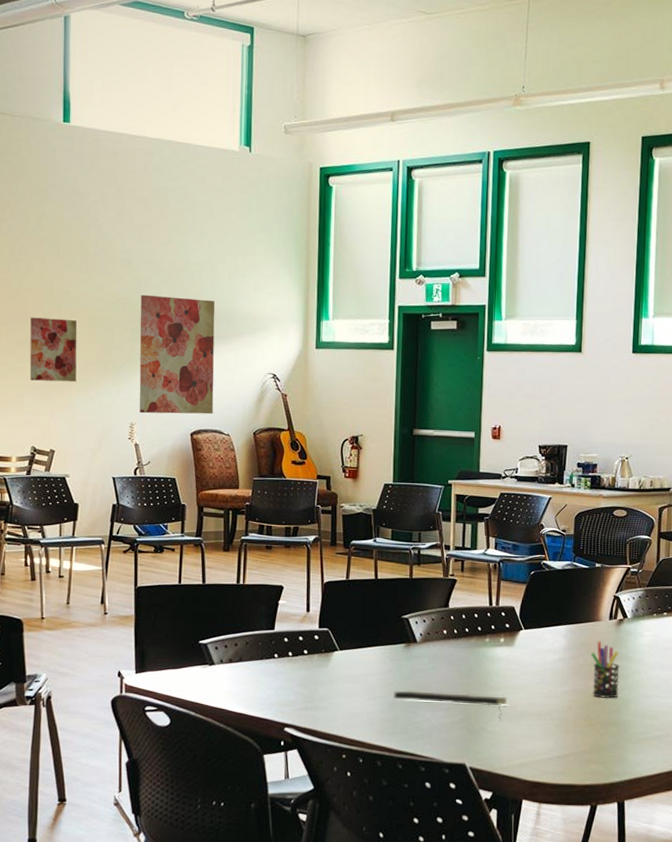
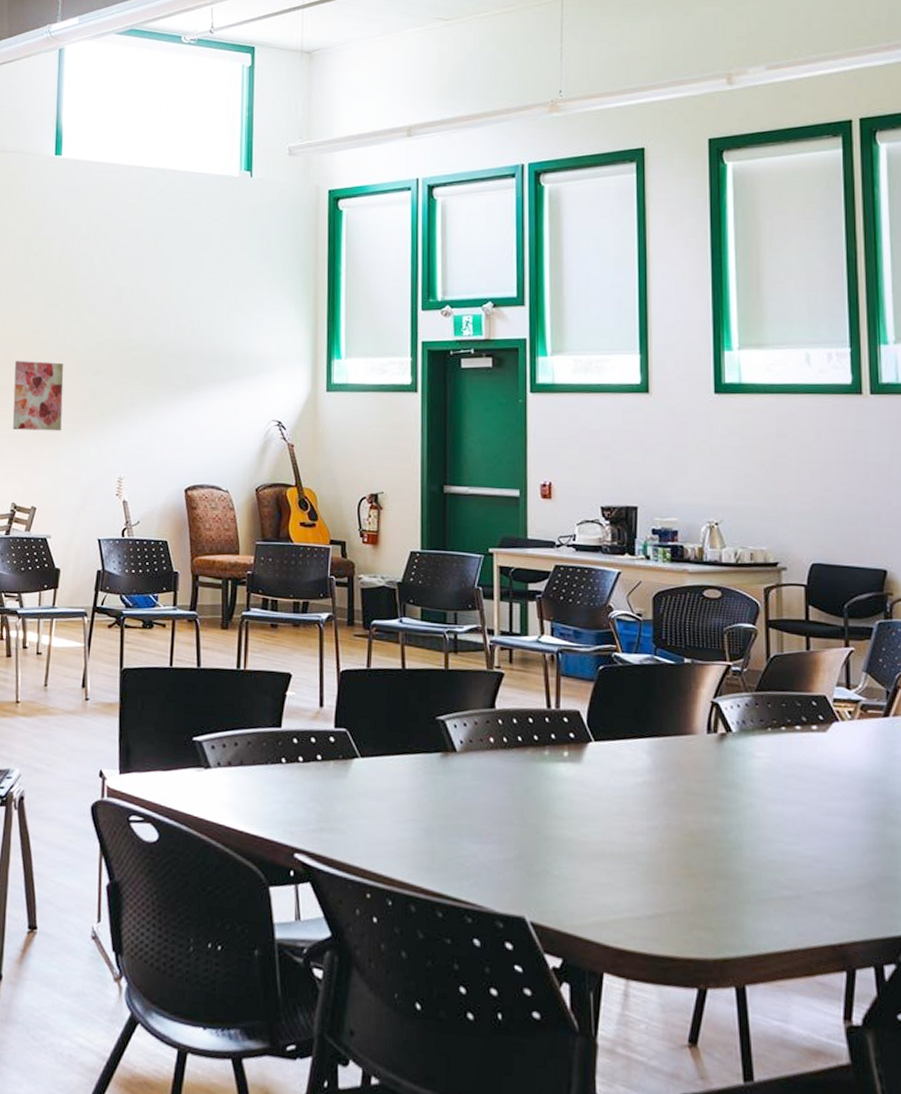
wall art: present [139,294,215,414] -> none [128,334,213,468]
notepad: present [394,690,508,719] -> none [429,813,577,859]
pen holder: present [591,641,620,698] -> none [686,761,726,840]

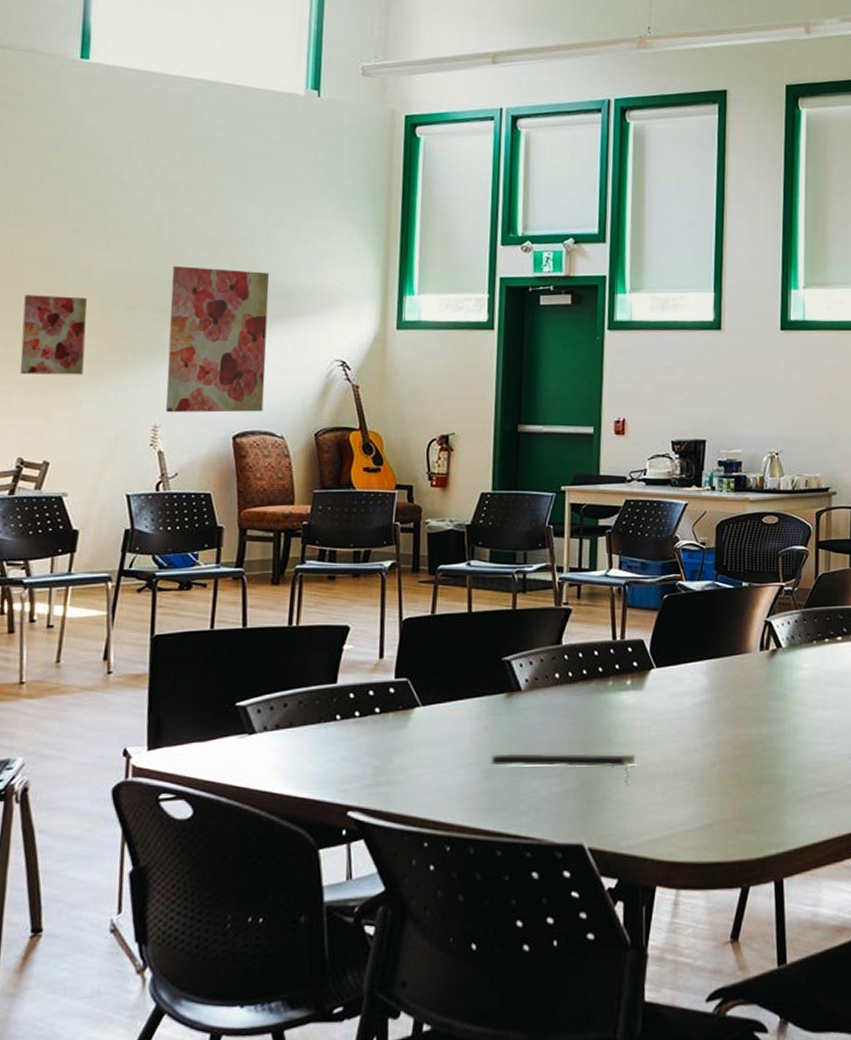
wall art: none [128,334,213,468] -> present [166,265,270,413]
notepad: none [429,813,577,859] -> present [491,753,636,783]

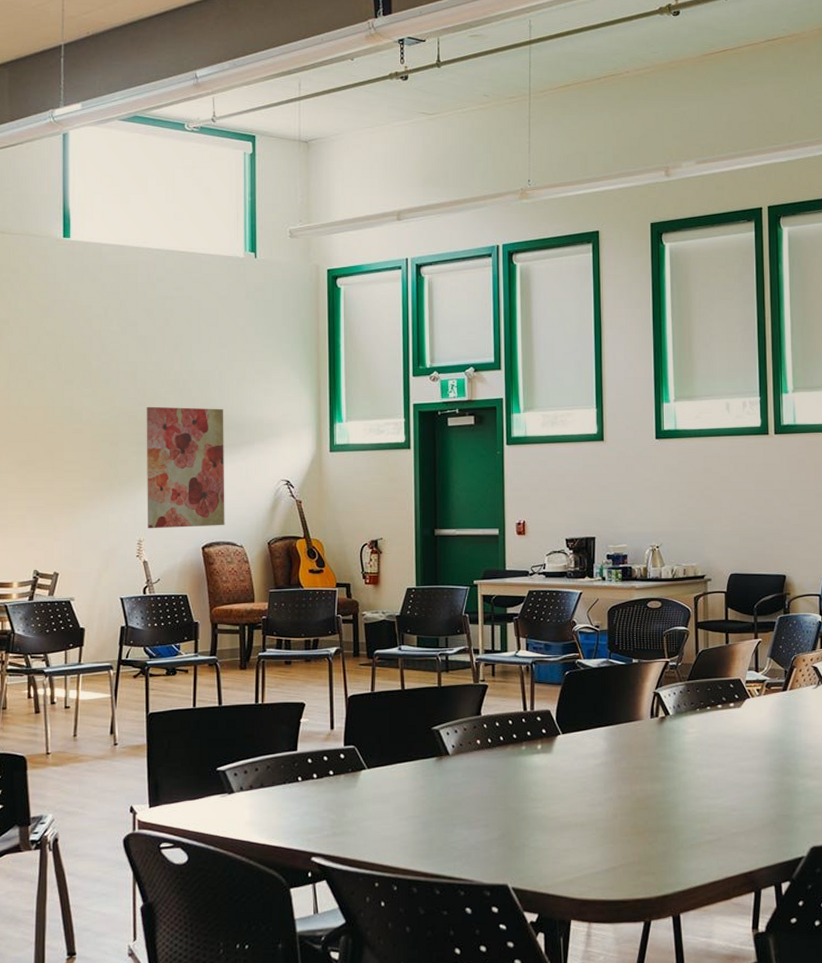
wall art: present [20,295,87,375] -> none [31,436,81,501]
notepad: present [491,753,636,783] -> none [427,807,549,833]

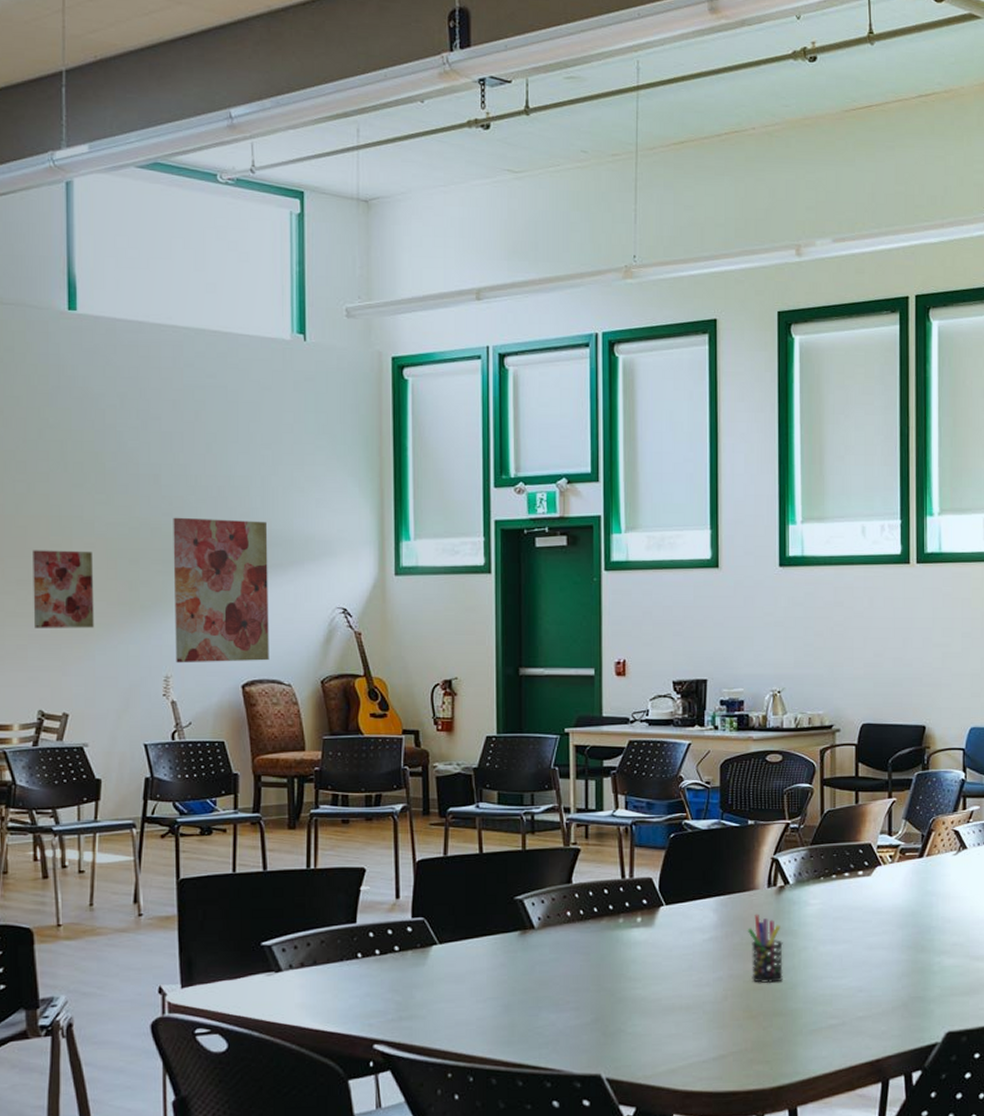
wall art: none [31,436,81,501] -> present [33,550,94,628]
pen holder: none [634,741,665,803] -> present [748,914,783,983]

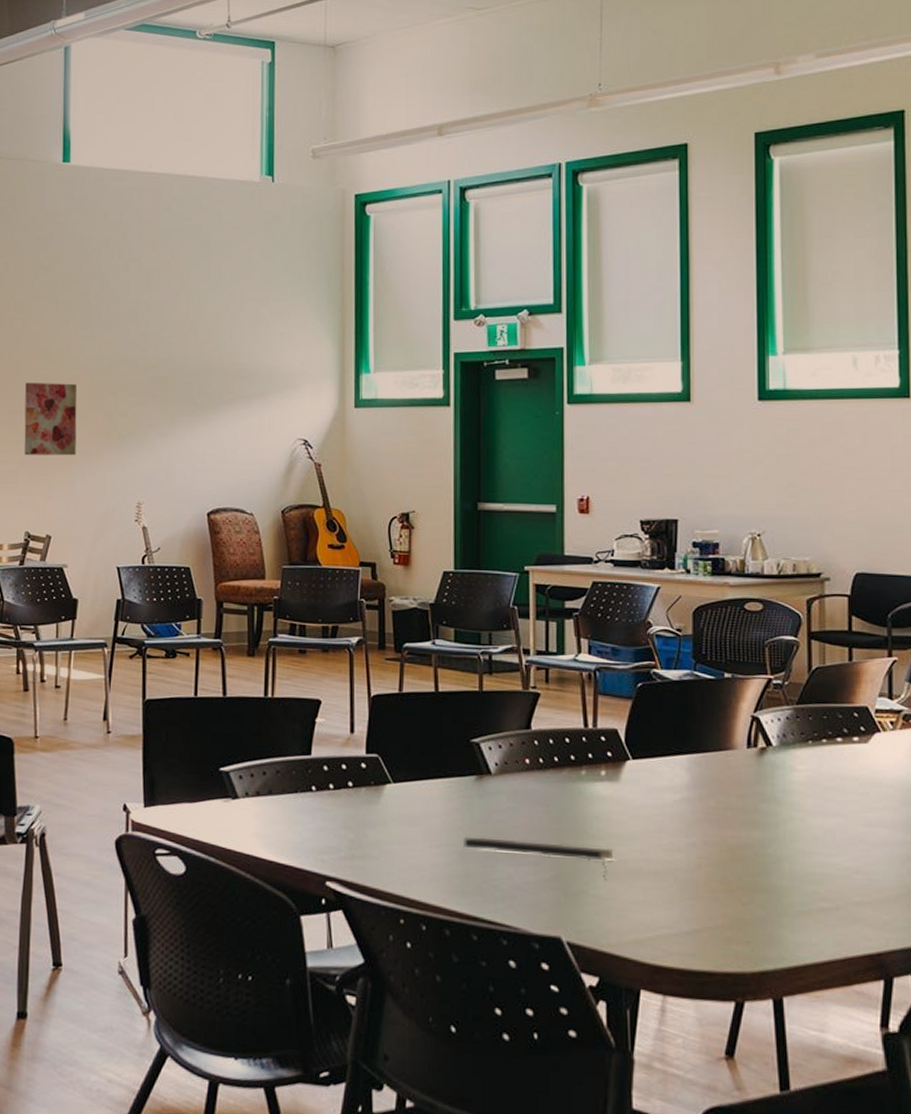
wall art: present [173,517,269,663] -> none [147,351,235,491]
notepad: none [509,988,649,1016] -> present [464,836,614,878]
pen holder: present [748,914,783,983] -> none [725,776,765,854]

